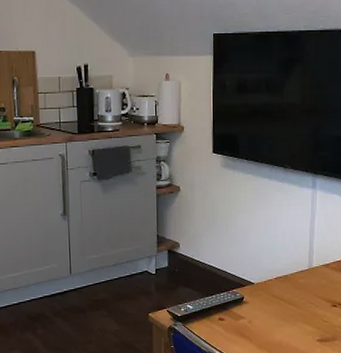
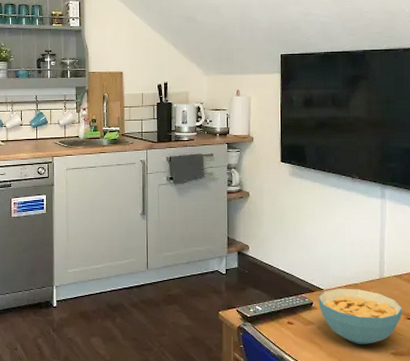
cereal bowl: none [249,280,329,334] -> present [318,288,402,344]

